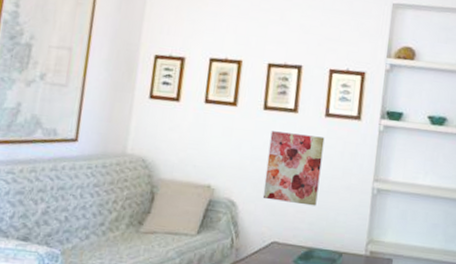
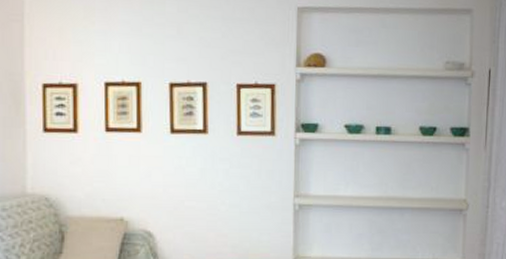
wall art: present [262,131,325,206] -> none [180,155,239,229]

